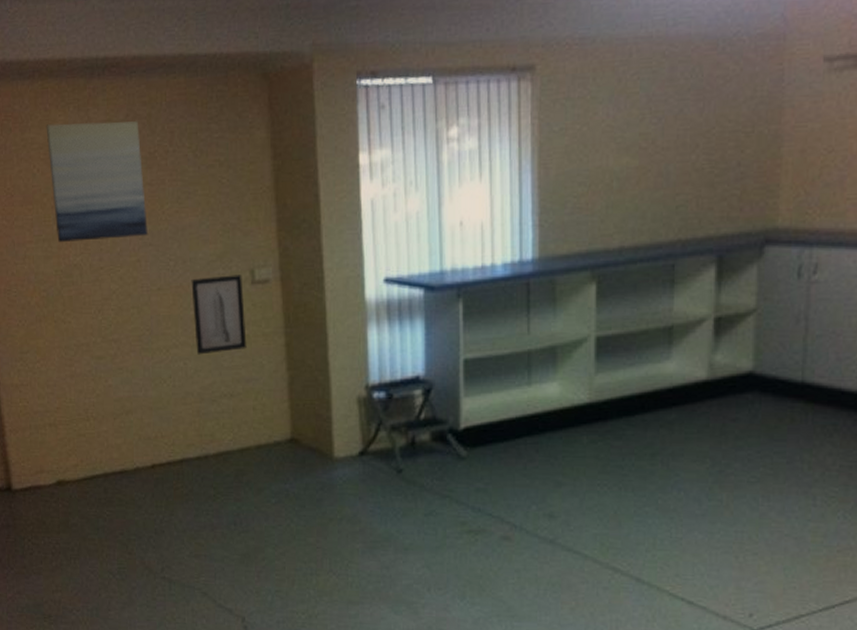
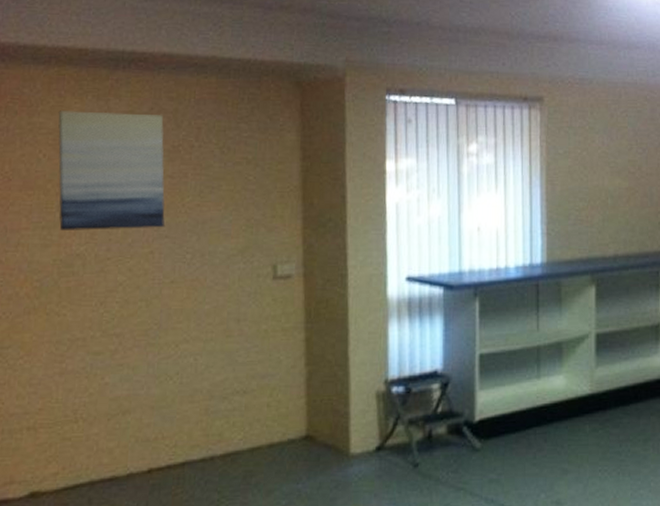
wall art: present [191,275,247,355] -> none [208,269,265,350]

